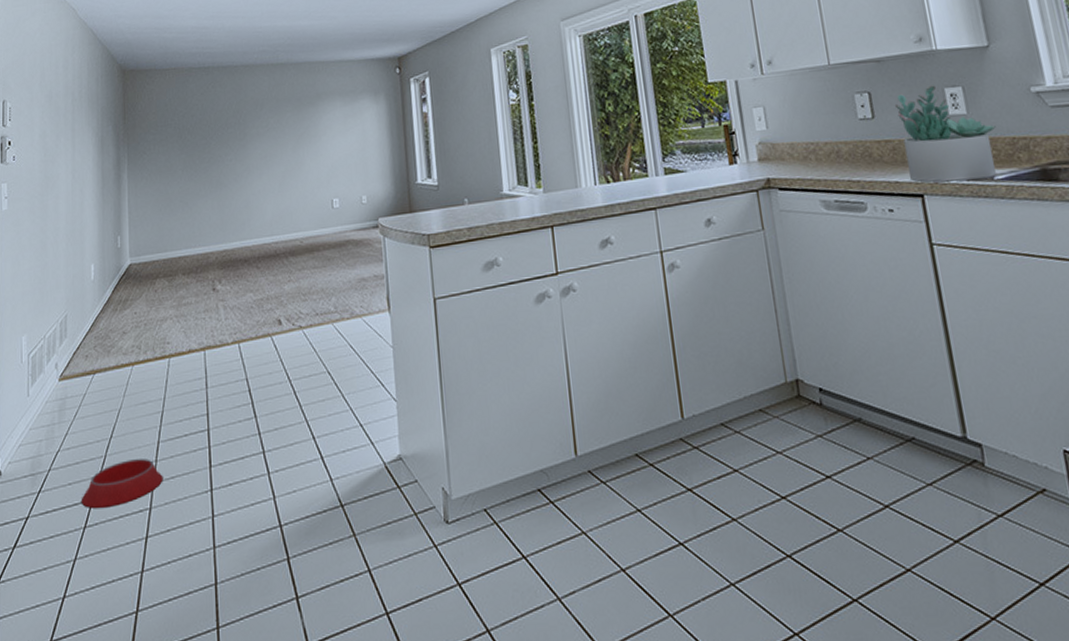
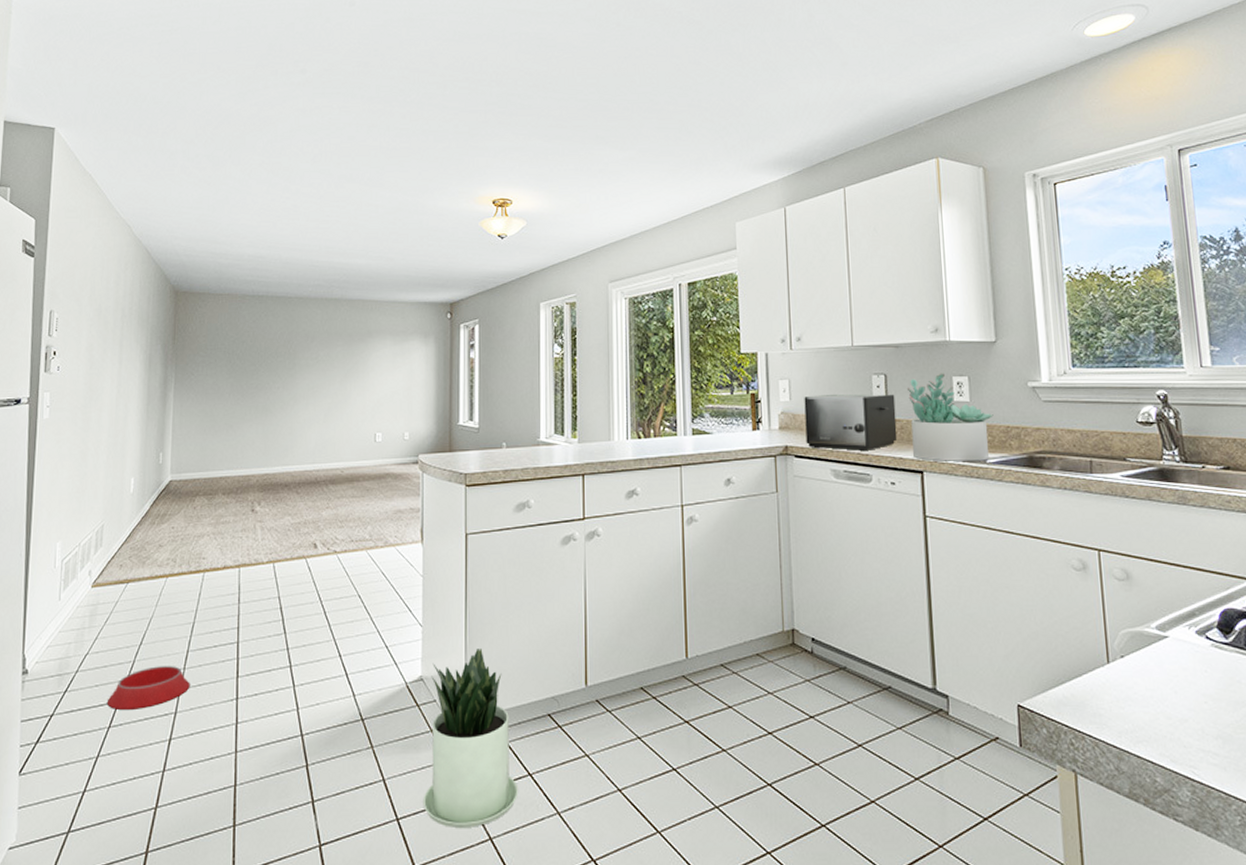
planter: none [410,421,513,620] -> present [423,649,518,827]
toaster: none [782,112,891,179] -> present [804,394,898,451]

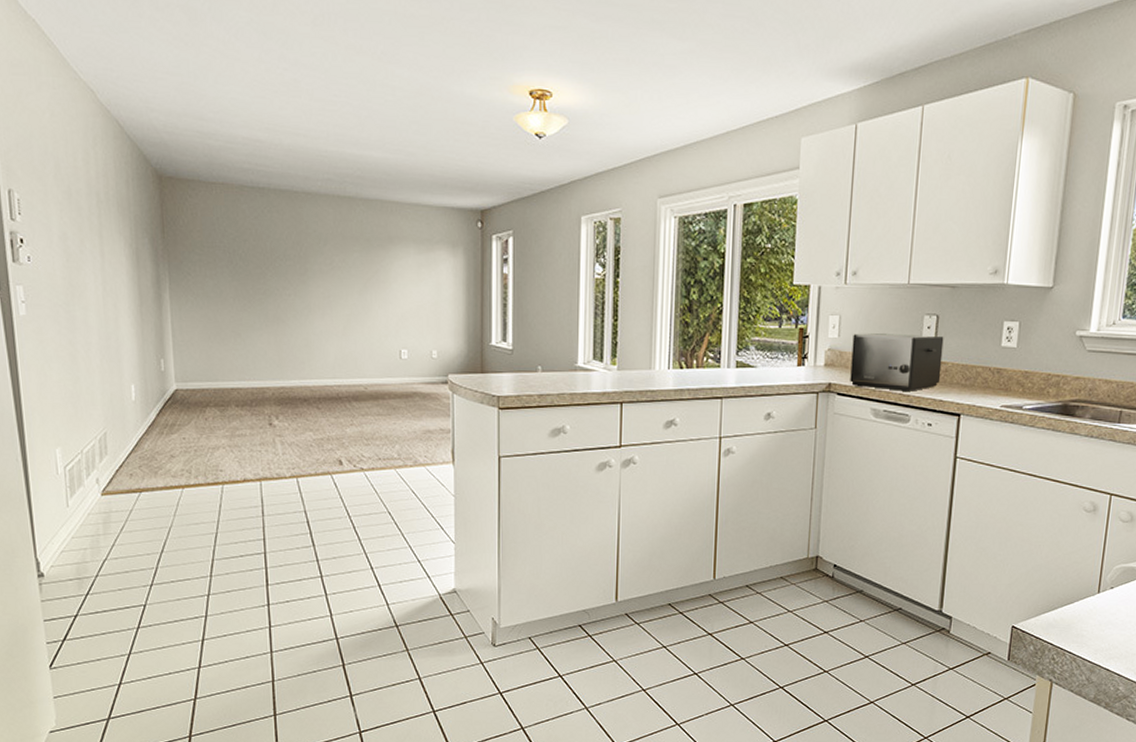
pet bowl: present [106,666,190,709] -> none [132,573,219,612]
planter: present [423,649,518,827] -> none [458,565,548,719]
succulent plant: present [906,373,994,461] -> none [953,317,1037,407]

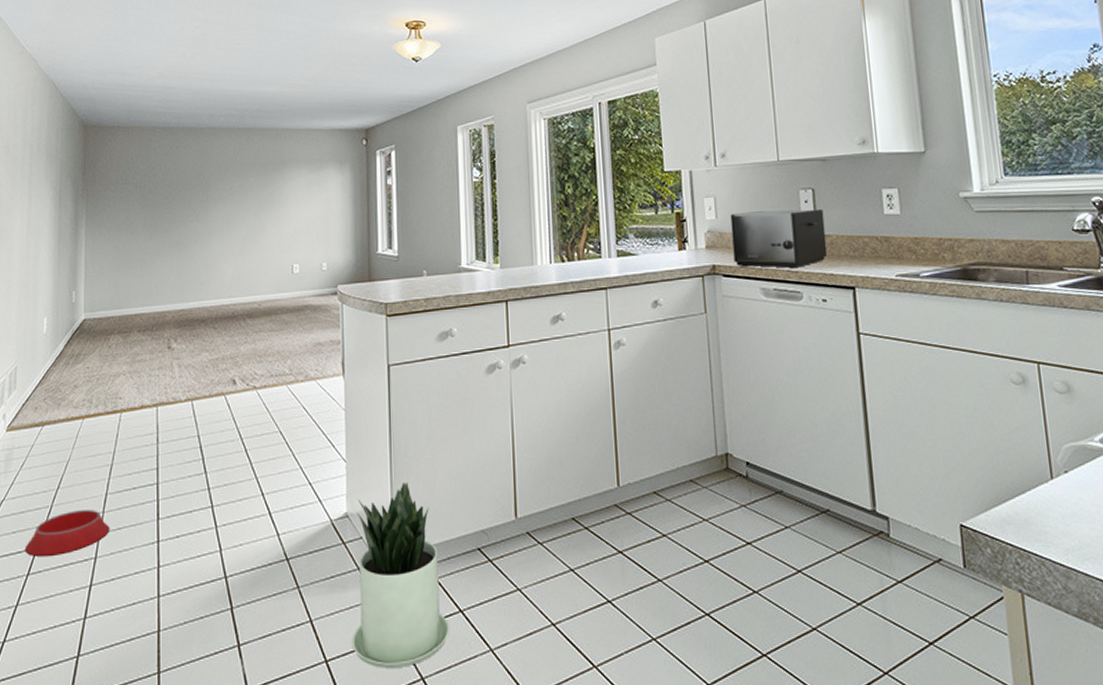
pet bowl: none [132,573,219,612] -> present [24,510,110,556]
planter: none [458,565,548,719] -> present [352,483,449,668]

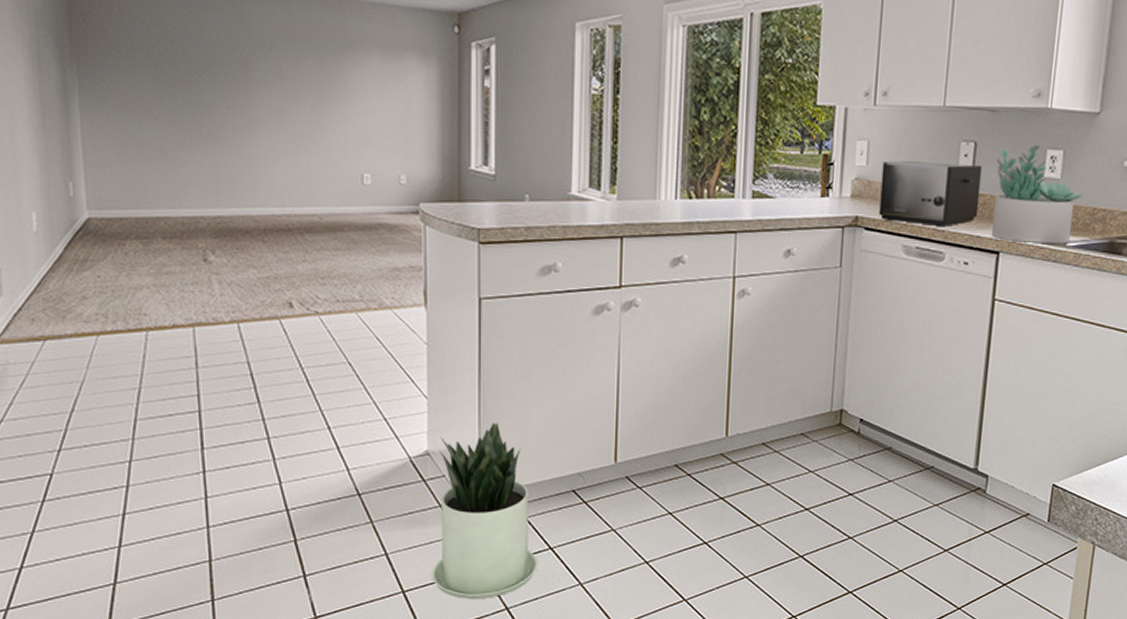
pet bowl: present [24,510,110,556] -> none [36,436,143,482]
succulent plant: none [835,185,925,276] -> present [992,144,1083,244]

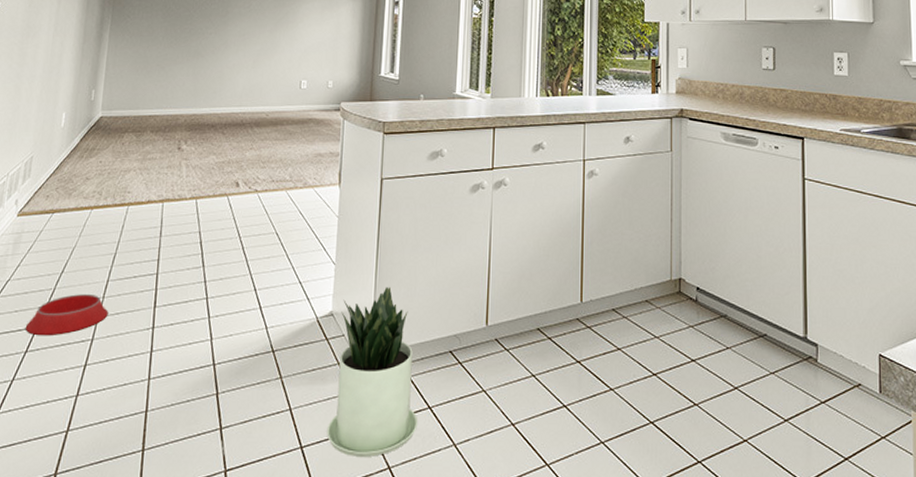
pet bowl: none [36,436,143,482] -> present [25,294,109,335]
toaster: present [879,161,982,226] -> none [700,64,782,116]
succulent plant: present [992,144,1083,244] -> none [792,49,869,130]

